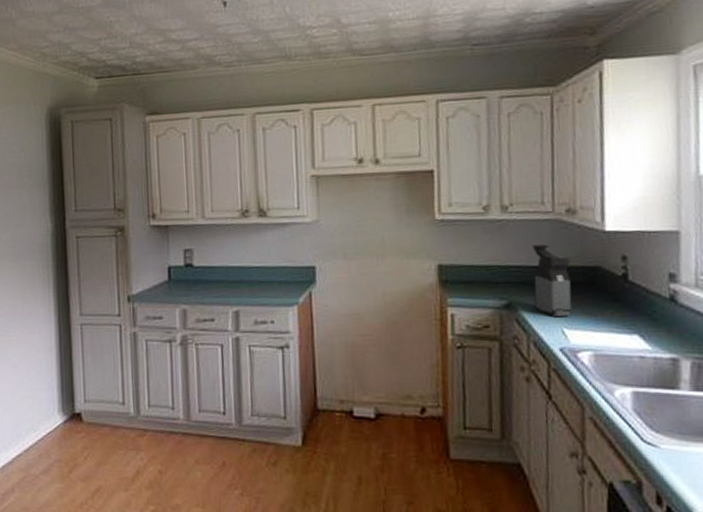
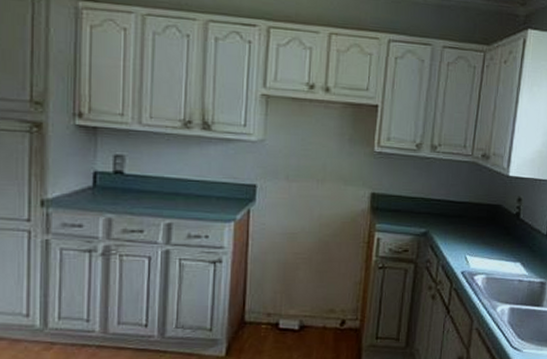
coffee maker: present [531,244,572,316] -> none [447,182,480,245]

